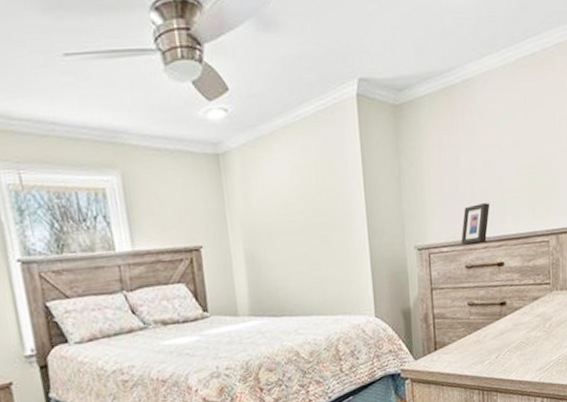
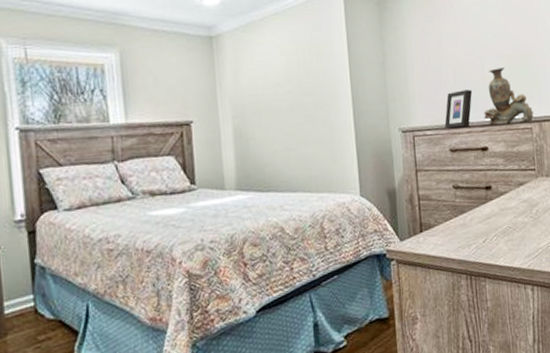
vase with dog figurine: none [501,178,552,240] -> present [484,68,534,125]

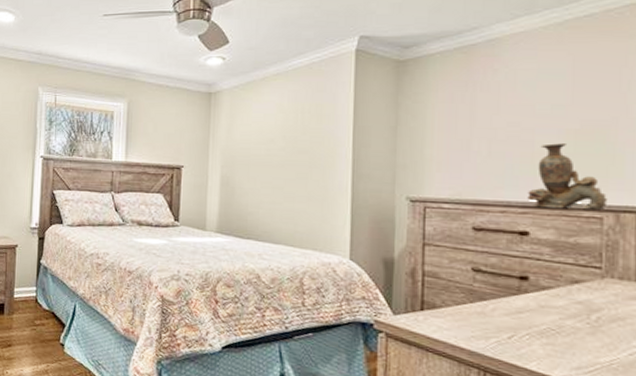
picture frame: present [444,90,473,129] -> none [469,164,514,206]

